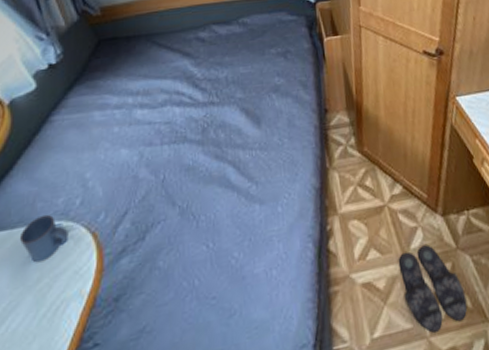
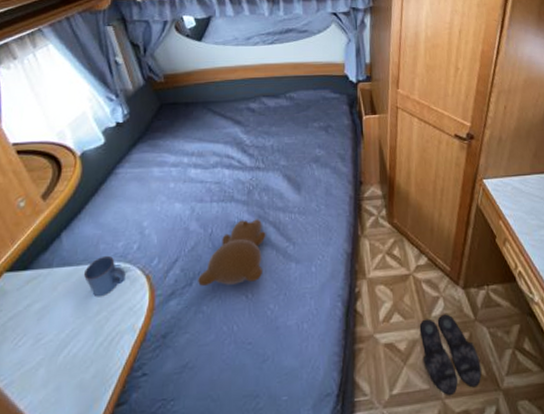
teddy bear: none [151,159,225,239] -> present [198,219,266,286]

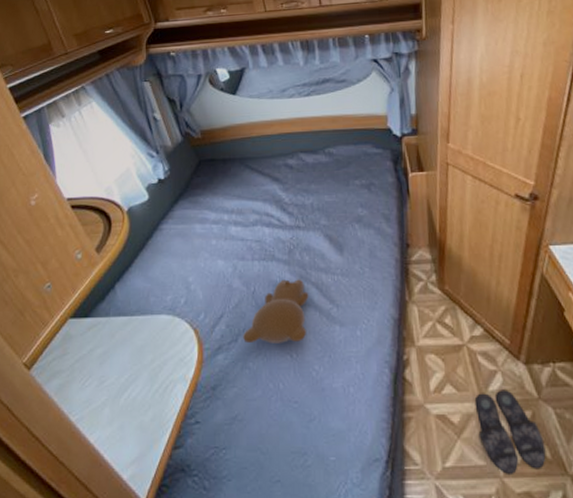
mug: present [84,255,126,298] -> none [138,308,175,347]

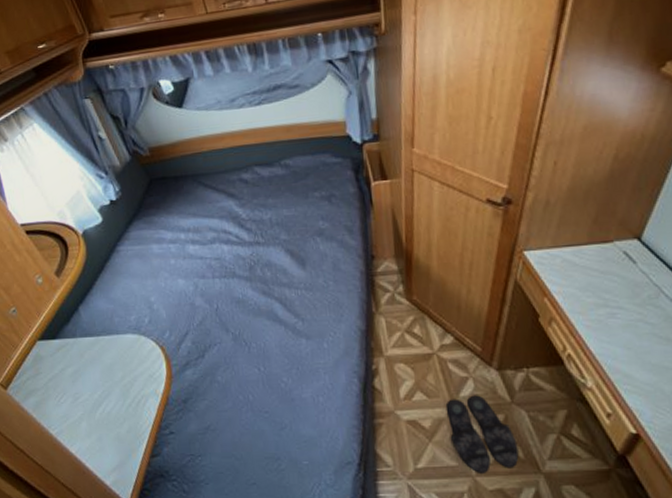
teddy bear: present [243,279,309,344] -> none [209,295,273,358]

